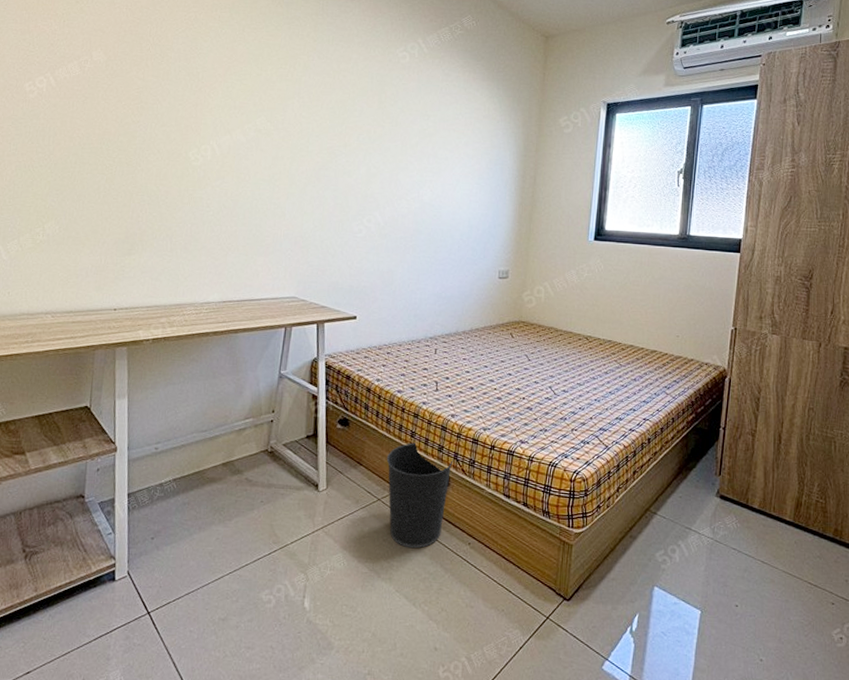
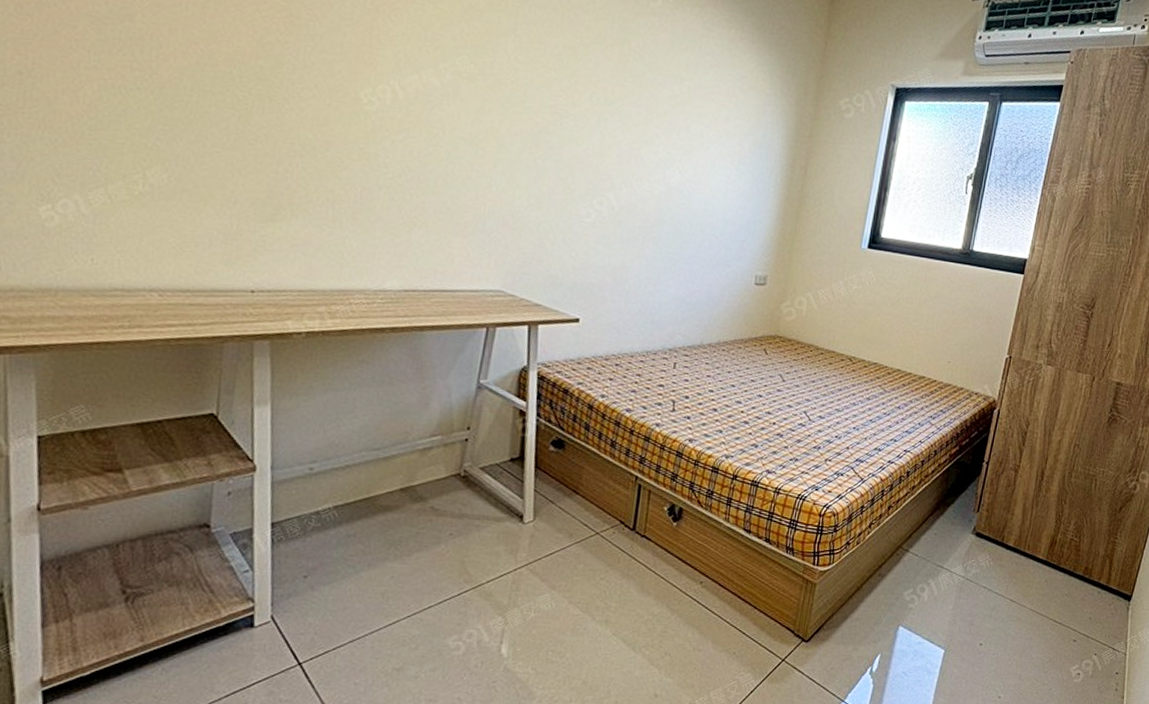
wastebasket: present [386,442,454,549] -> none [608,469,689,588]

